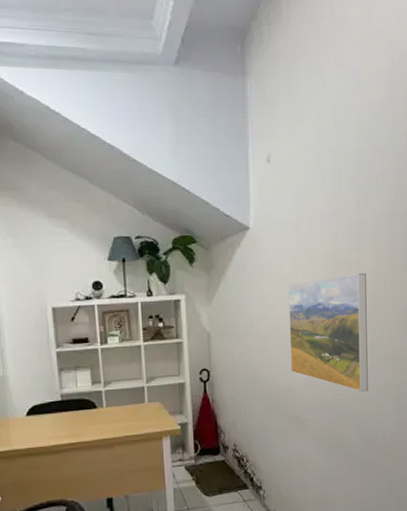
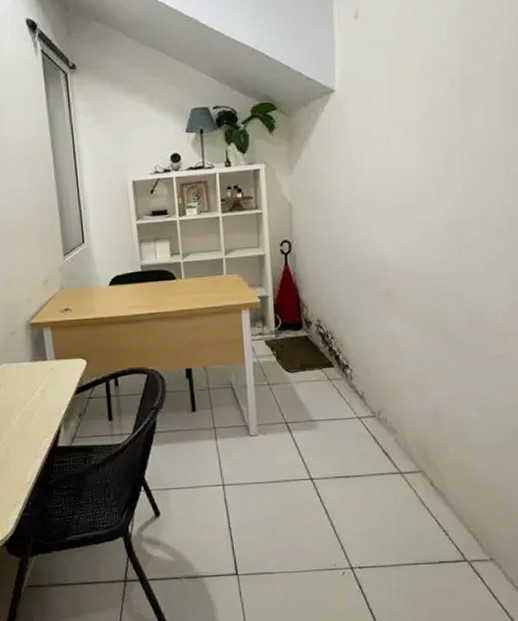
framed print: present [288,273,368,392] -> none [379,133,475,267]

